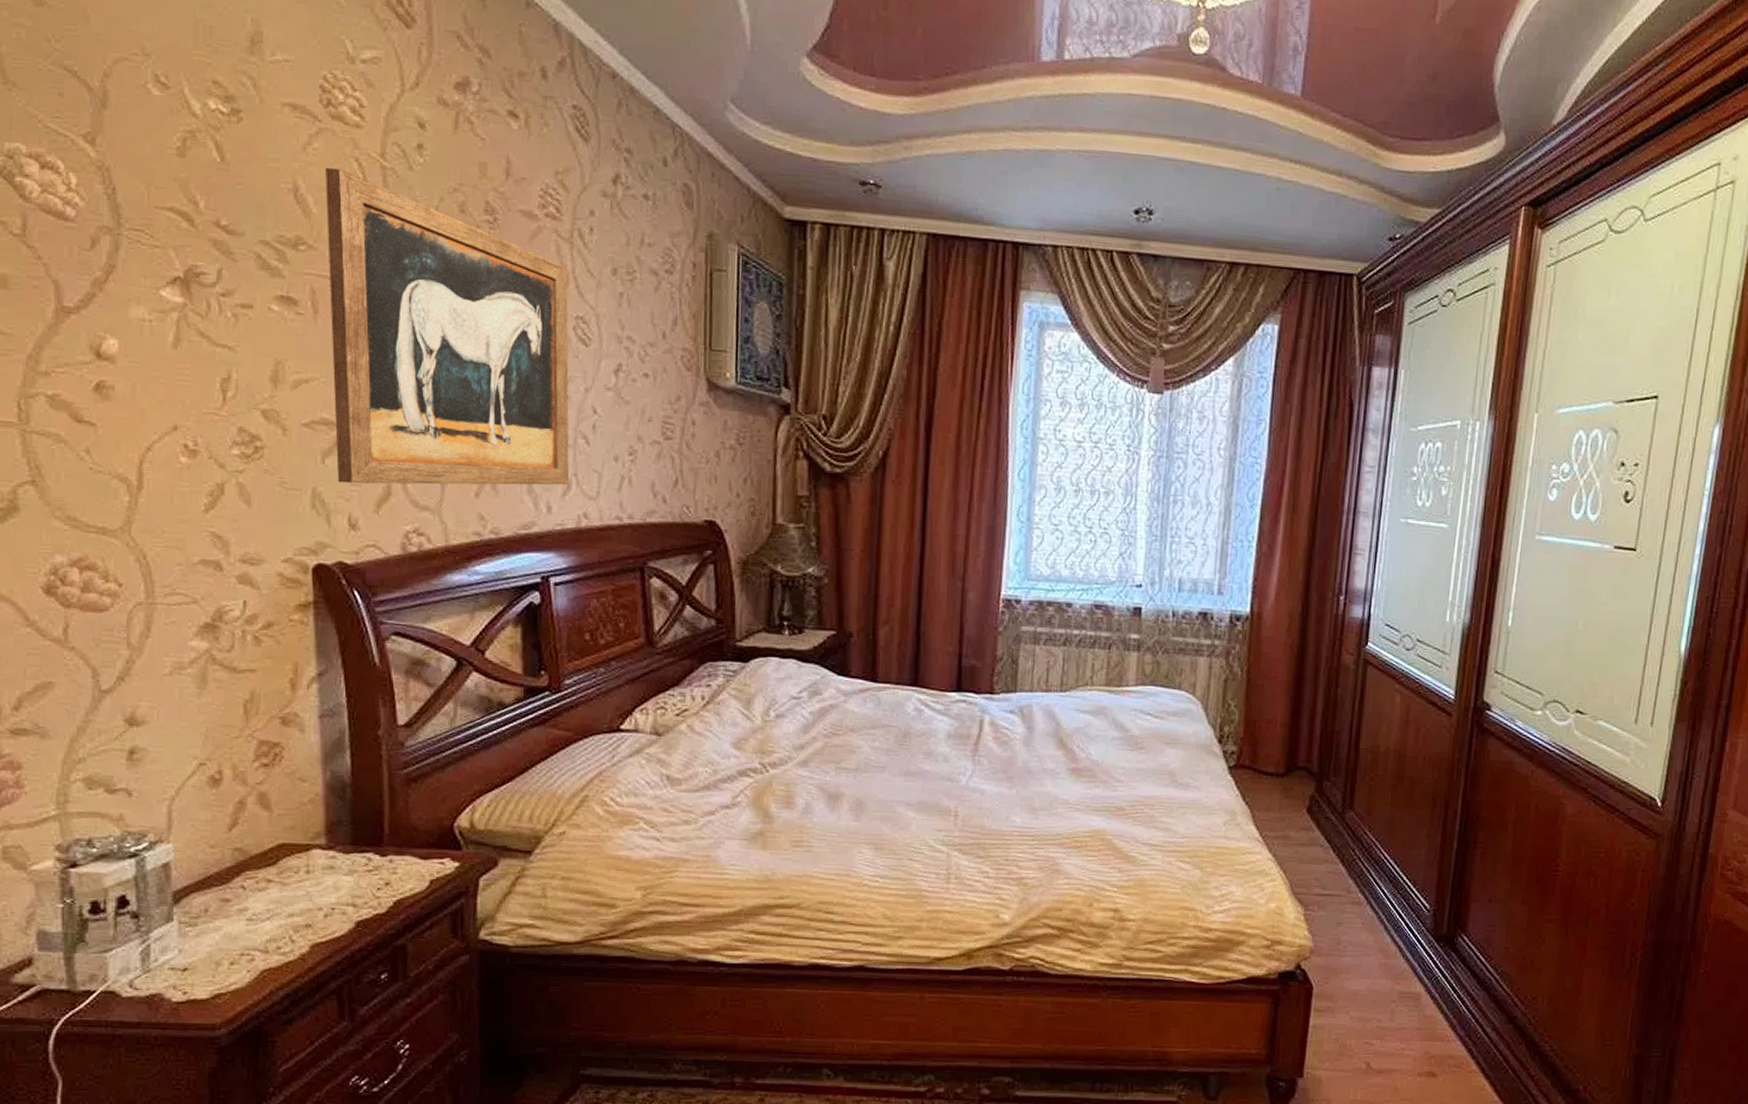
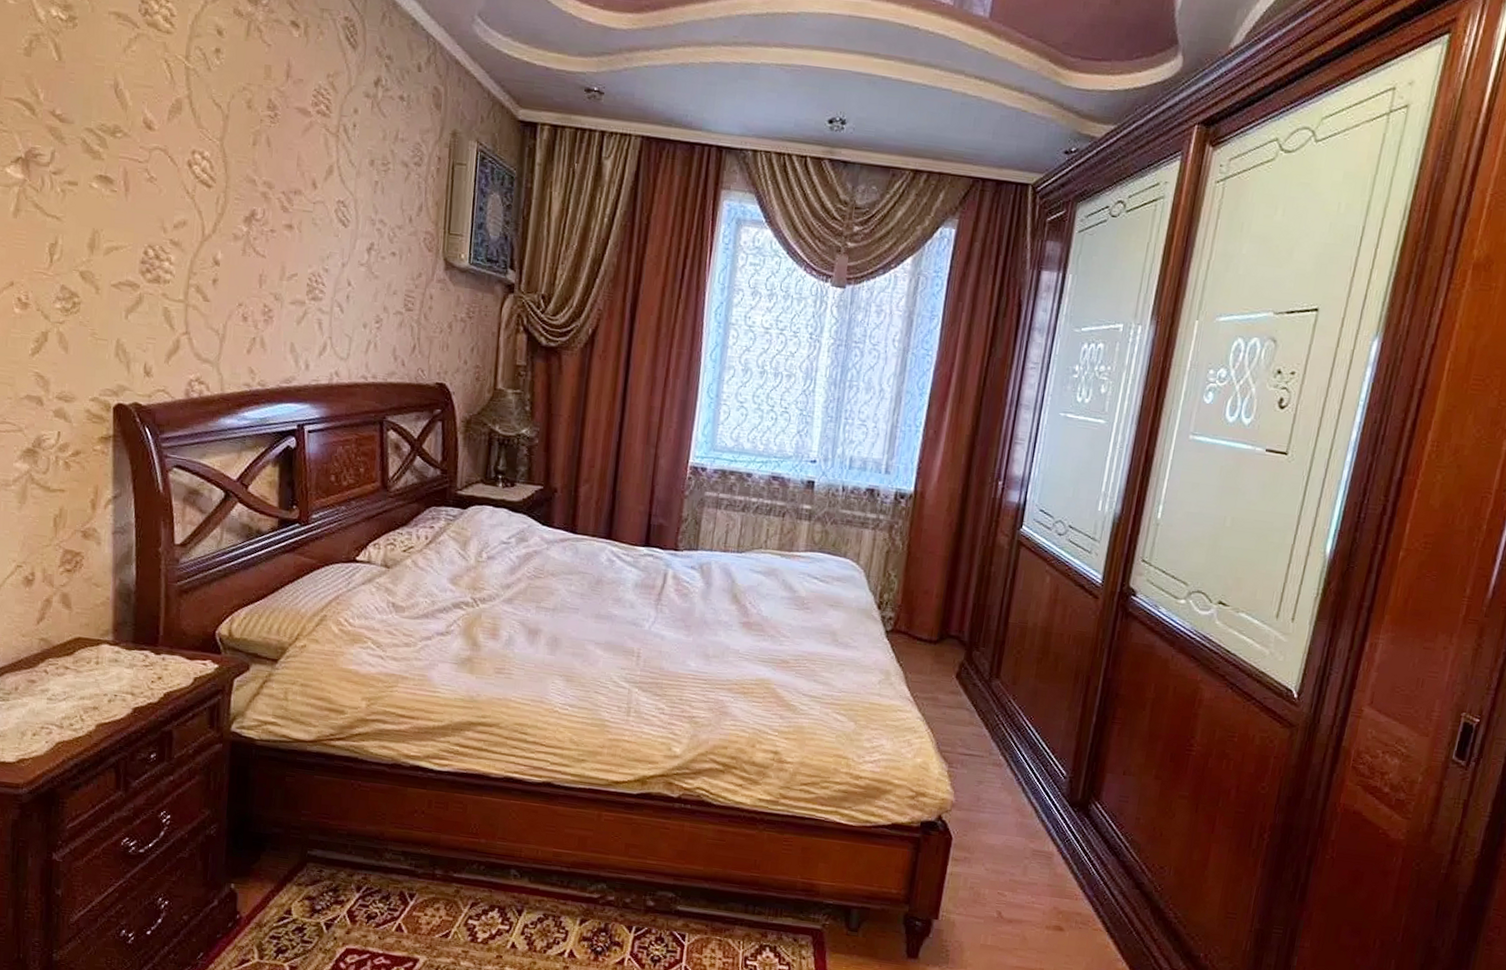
wall art: present [325,167,569,486] -> none [137,66,333,347]

